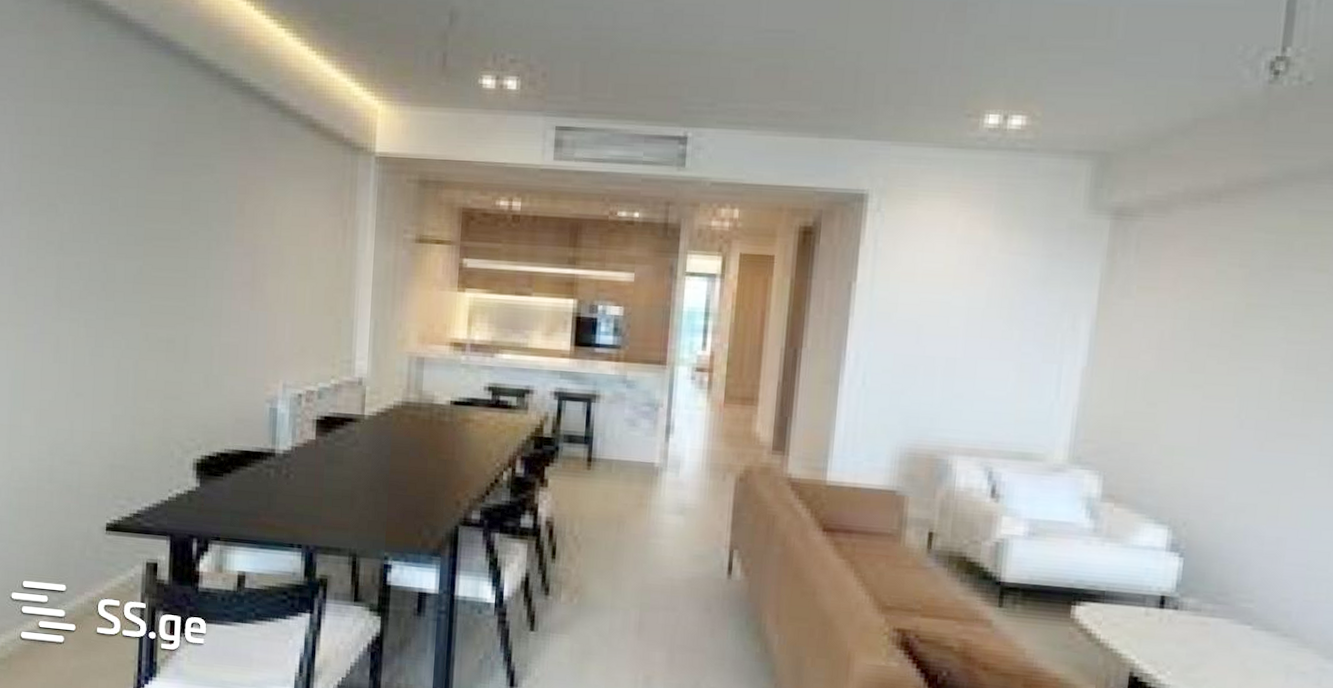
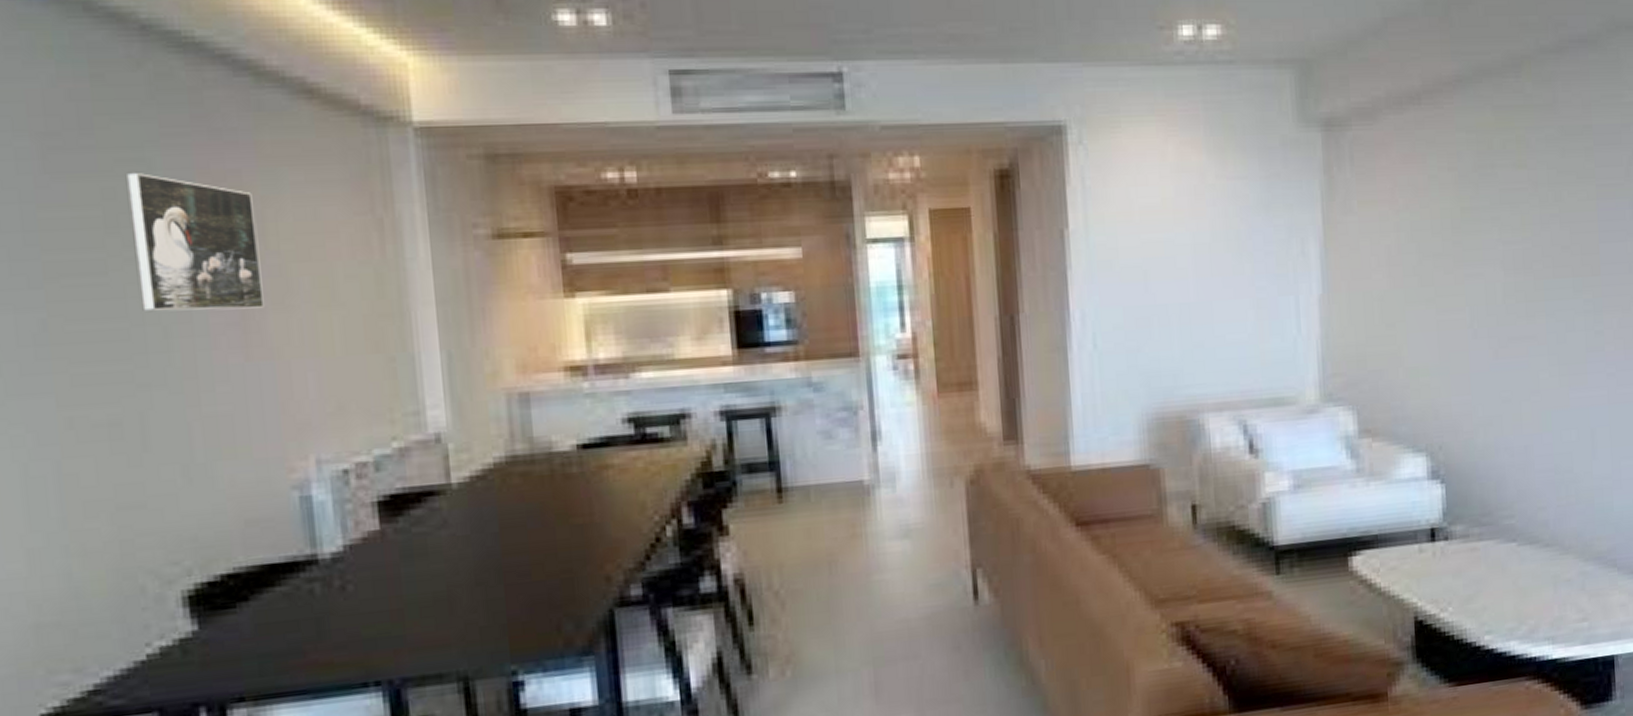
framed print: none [196,173,269,274] -> present [125,172,264,311]

